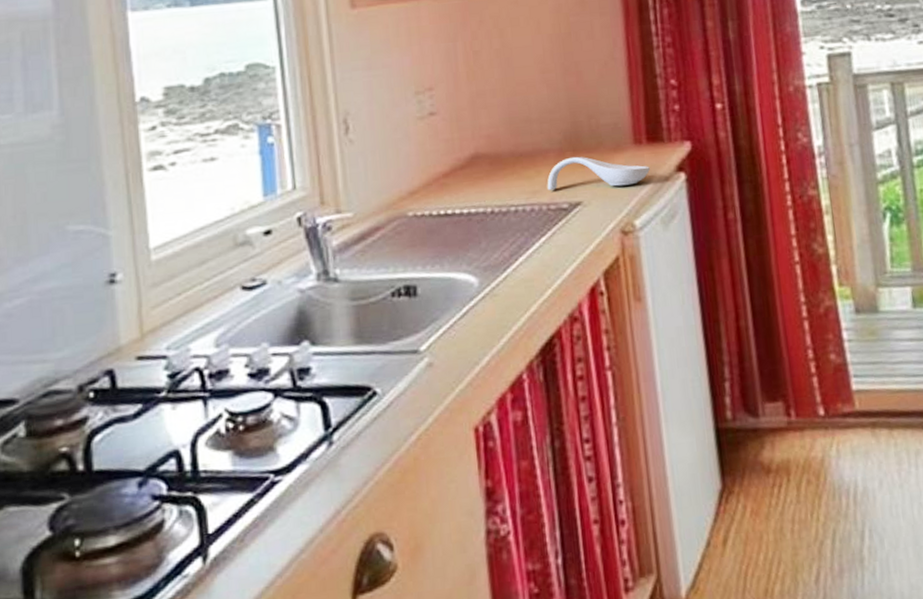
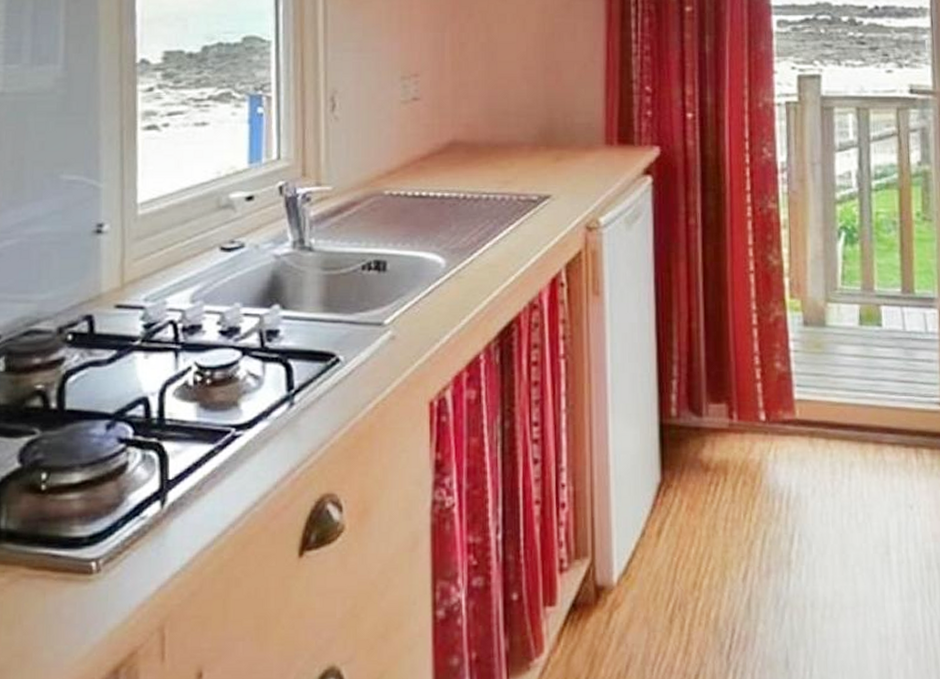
spoon rest: present [547,156,651,191] -> none [519,151,620,184]

